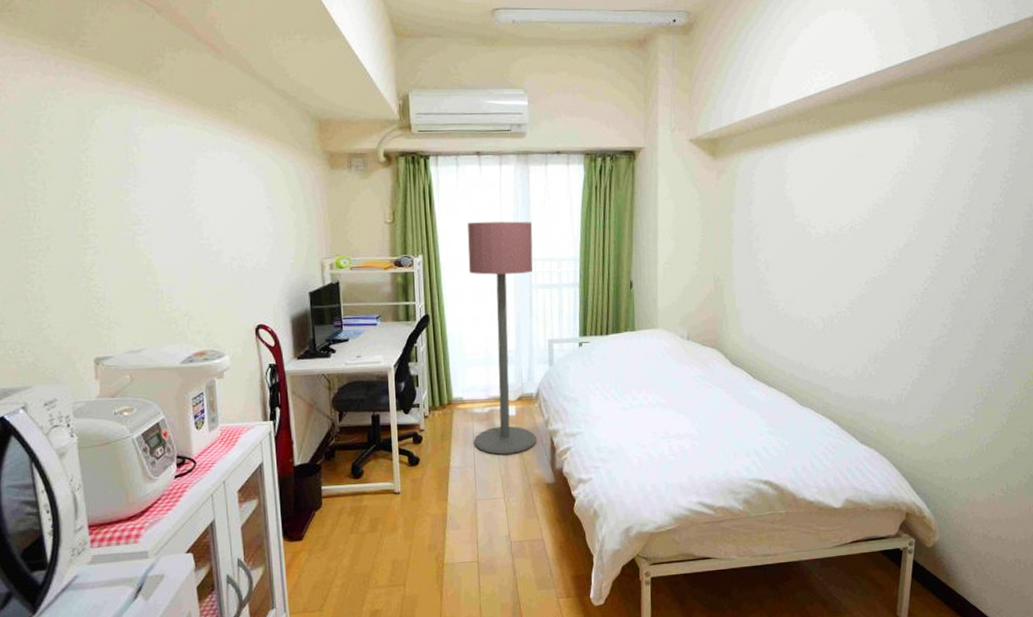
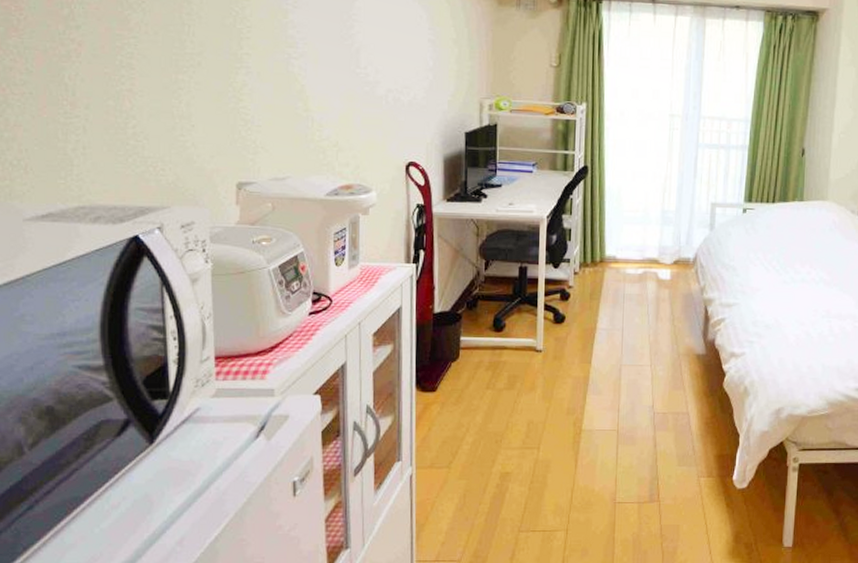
floor lamp: present [467,221,537,455] -> none [623,73,705,320]

